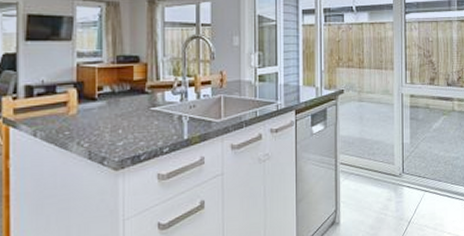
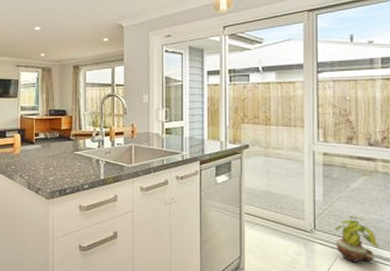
potted plant: none [420,156,455,201] -> present [334,216,378,263]

